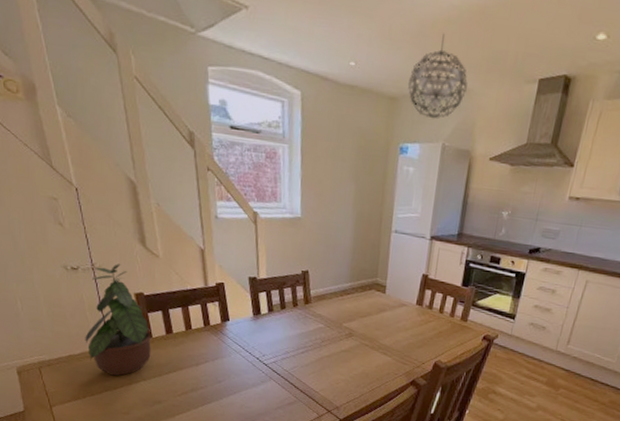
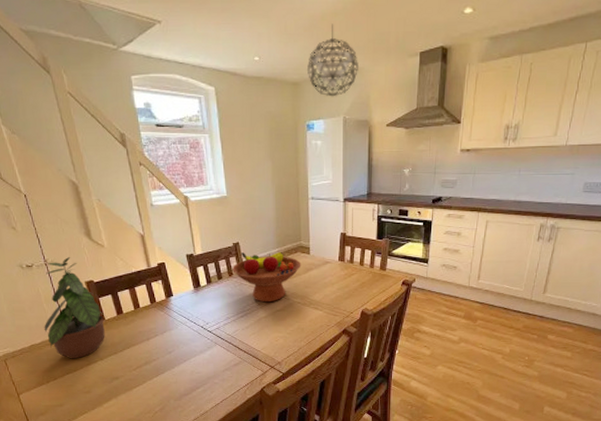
fruit bowl: none [298,282,375,341] -> present [232,252,301,303]

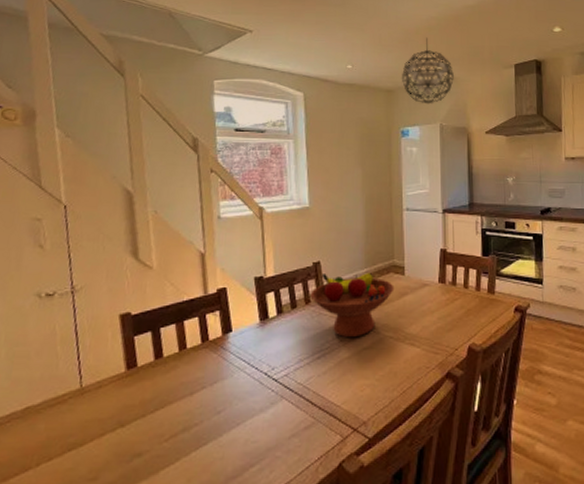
potted plant: present [44,257,106,359] -> none [50,282,140,427]

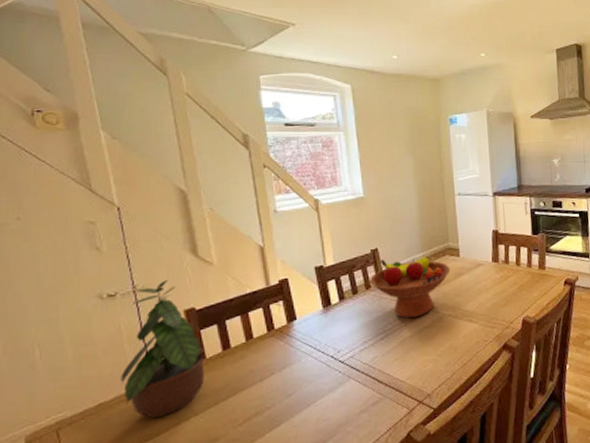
potted plant: none [50,282,140,427] -> present [120,280,208,418]
pendant light: present [402,37,454,104] -> none [447,25,498,92]

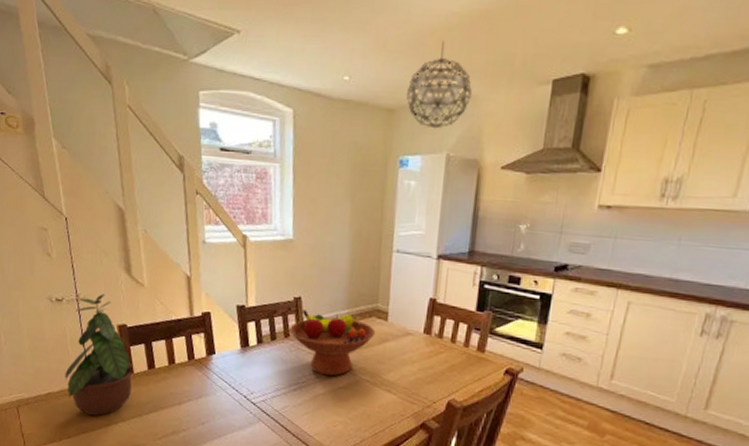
pendant light: none [447,25,498,92] -> present [407,41,472,129]

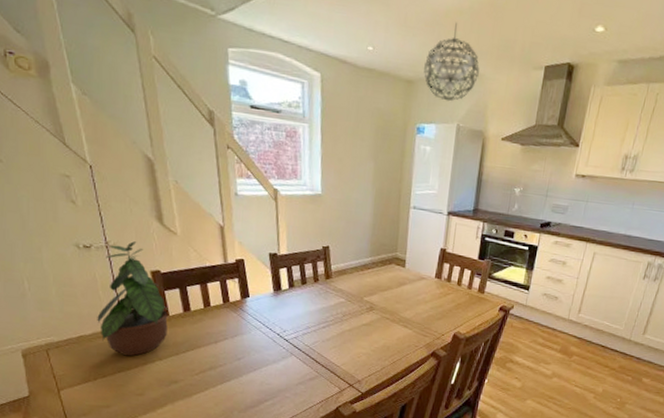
fruit bowl: present [290,310,376,377] -> none [319,258,395,315]

